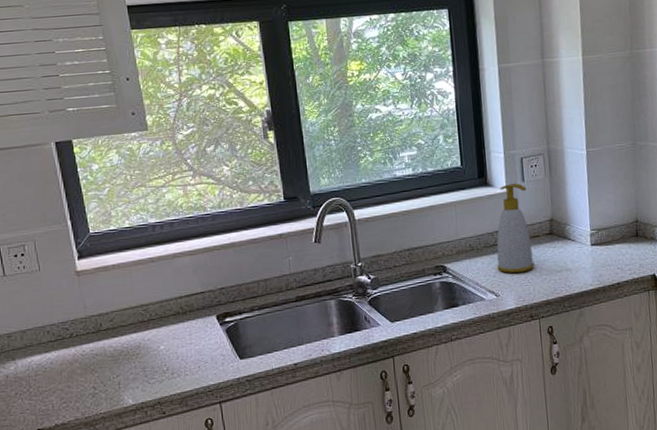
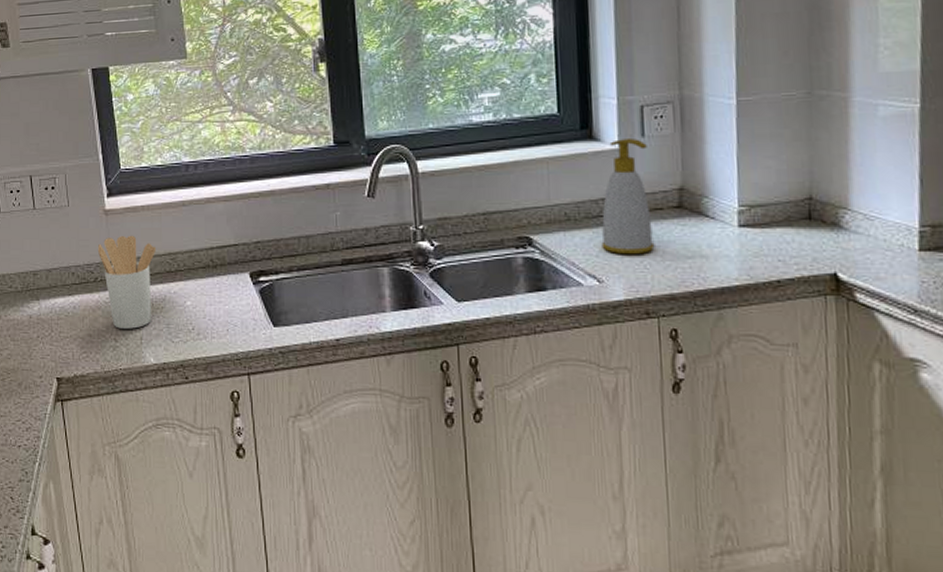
utensil holder: none [72,292,128,377] -> present [98,235,156,329]

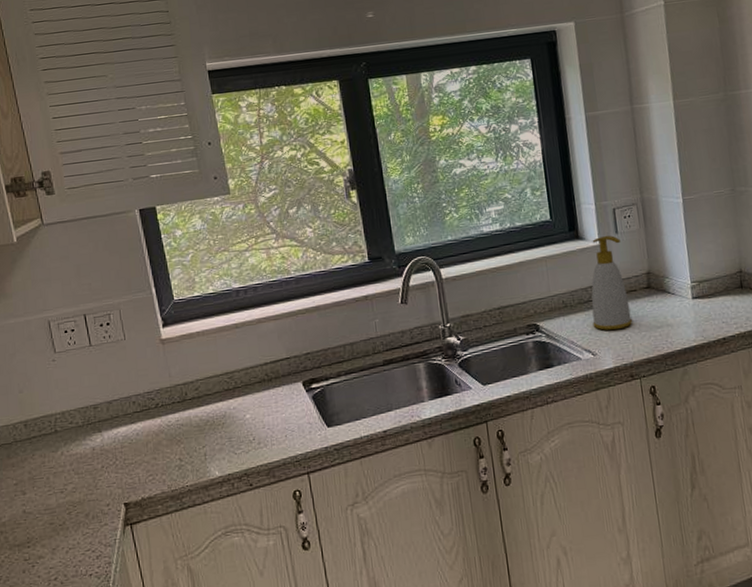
utensil holder: present [98,235,156,329] -> none [157,360,214,449]

